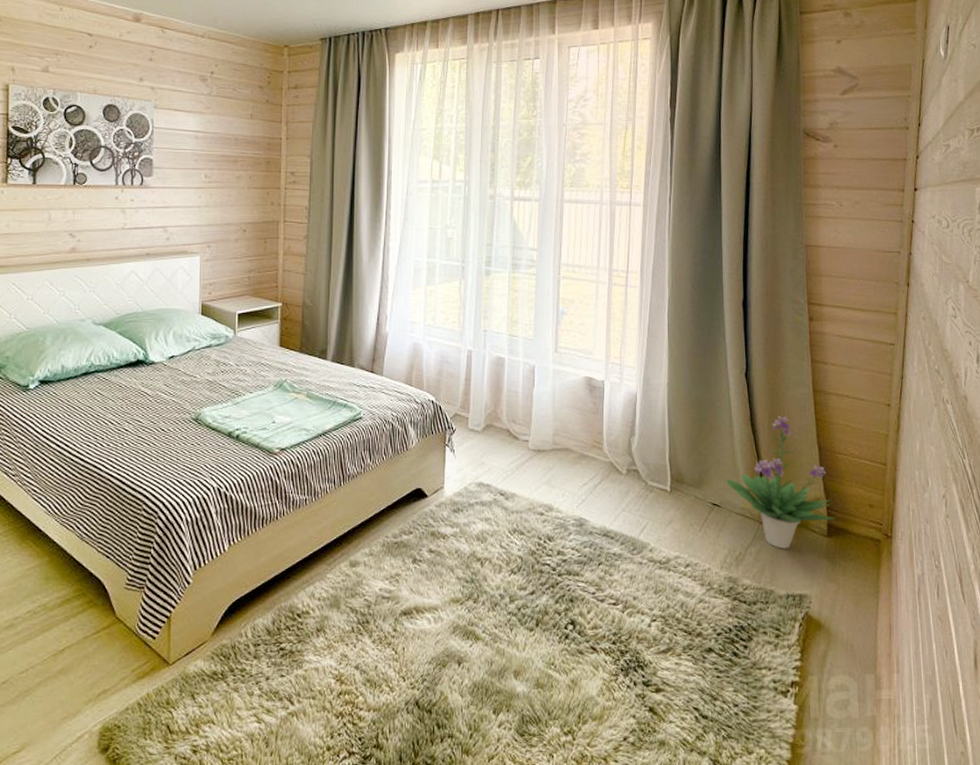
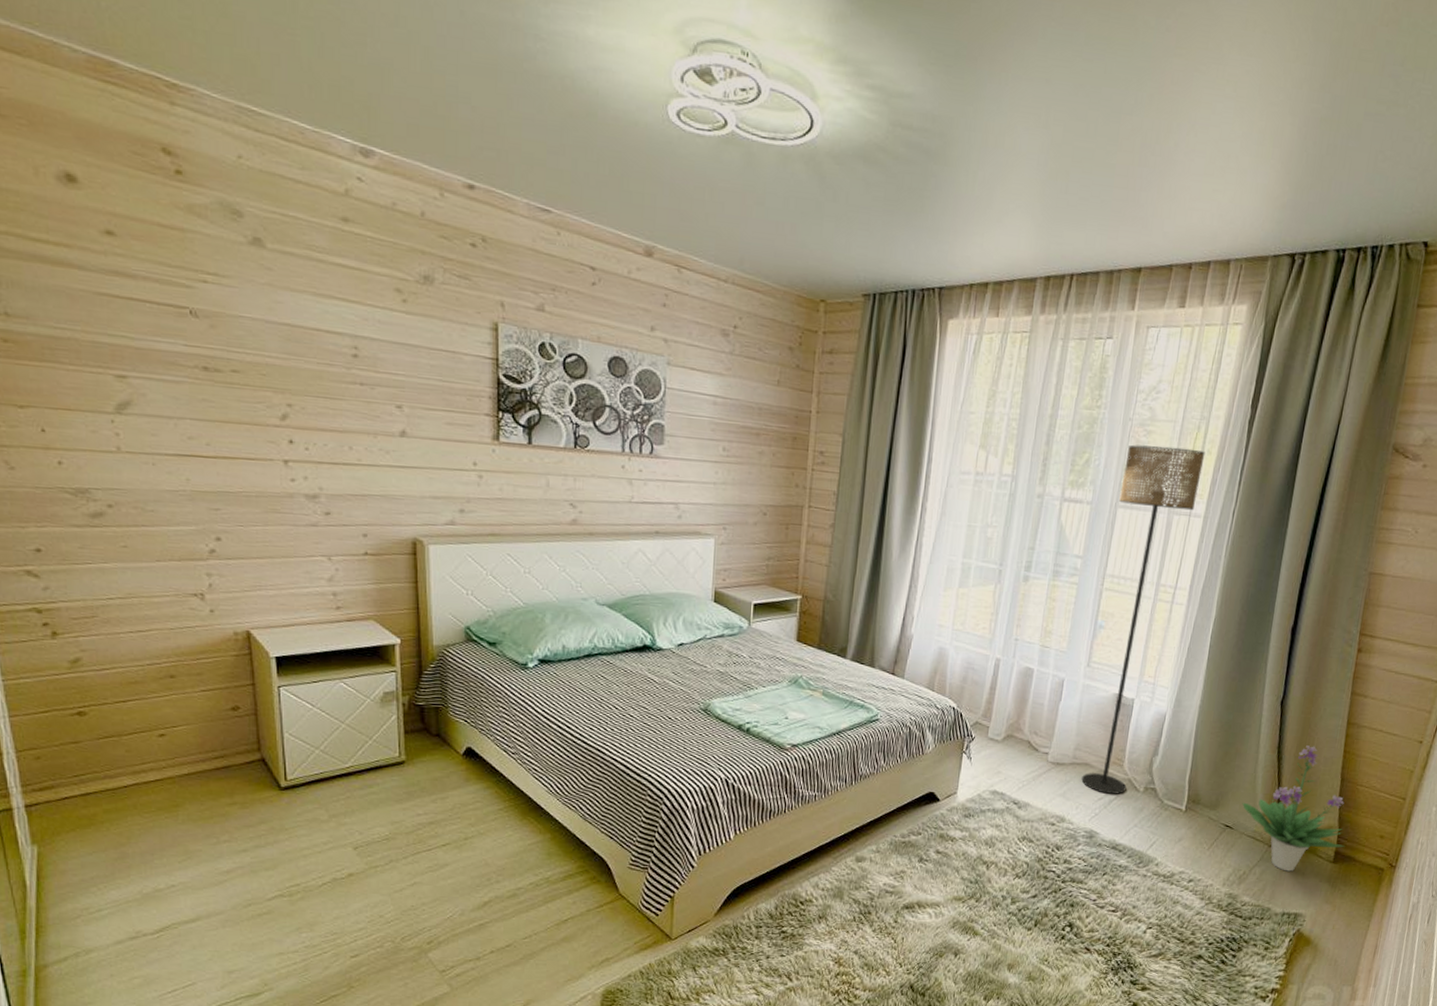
floor lamp: none [564,146,636,478] -> present [1081,445,1206,794]

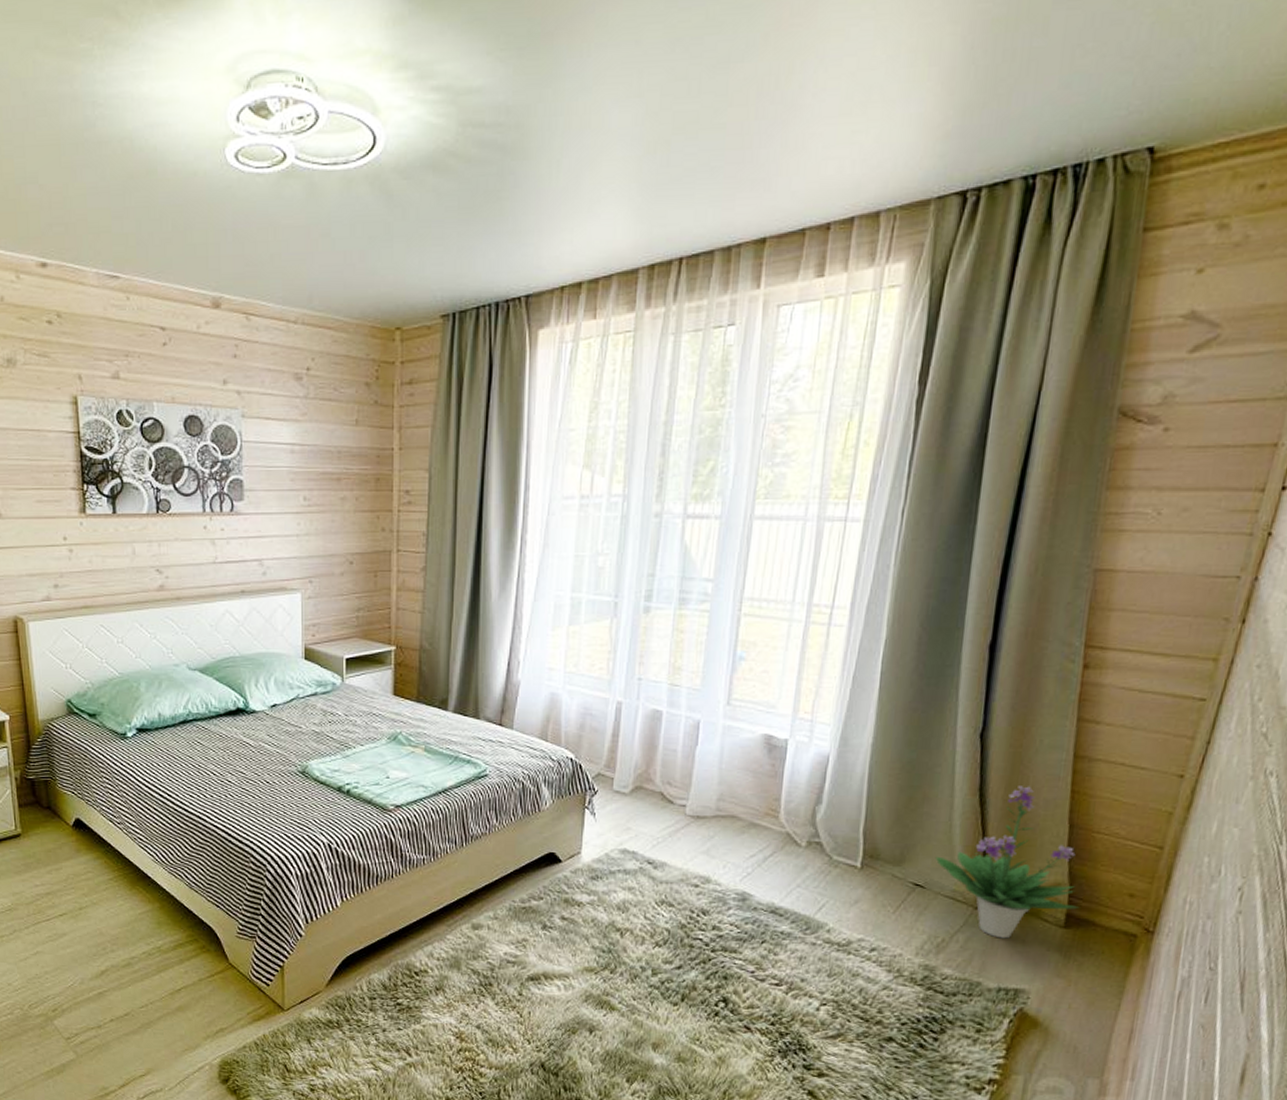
floor lamp: present [1081,445,1206,794] -> none [728,442,861,850]

